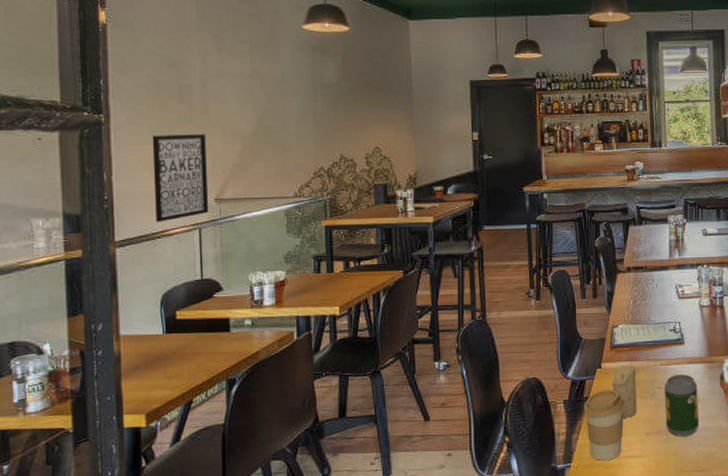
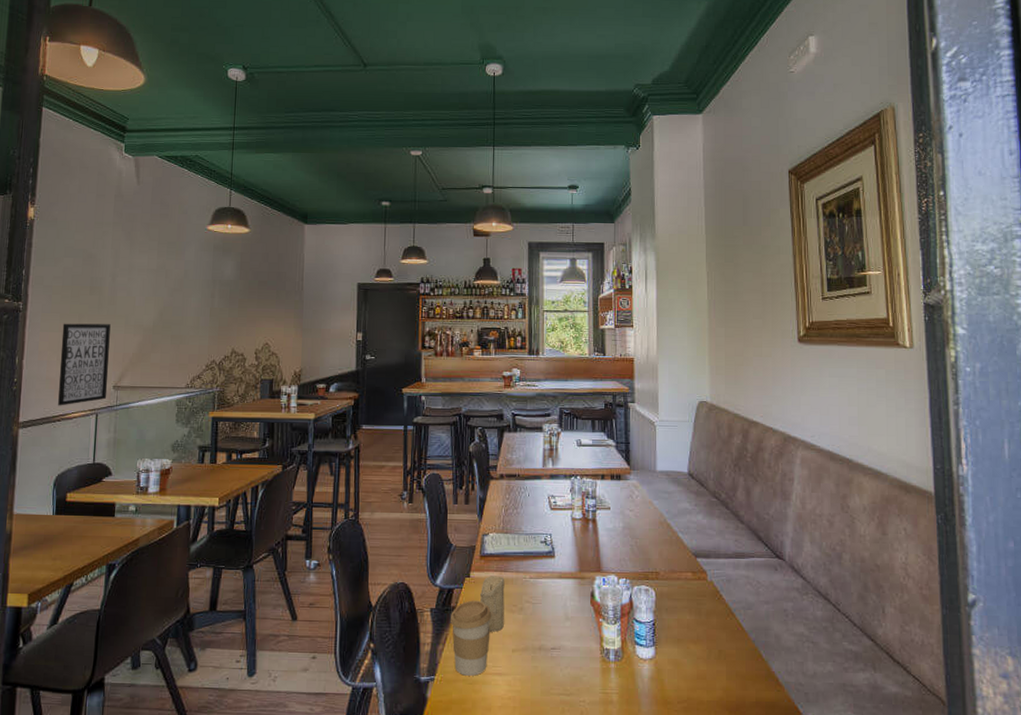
soda can: present [665,374,698,437] -> none [533,589,567,656]

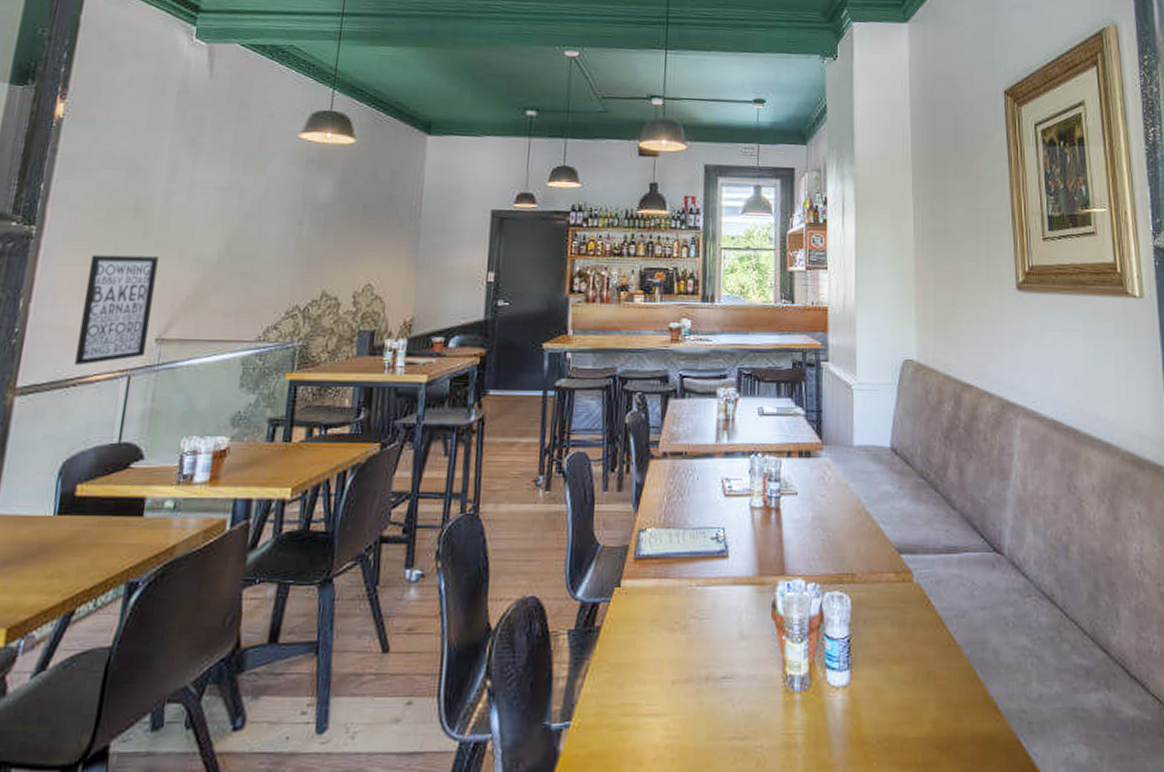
coffee cup: present [451,600,492,676] -> none [594,617,647,719]
candle: present [480,576,505,632] -> none [633,584,665,659]

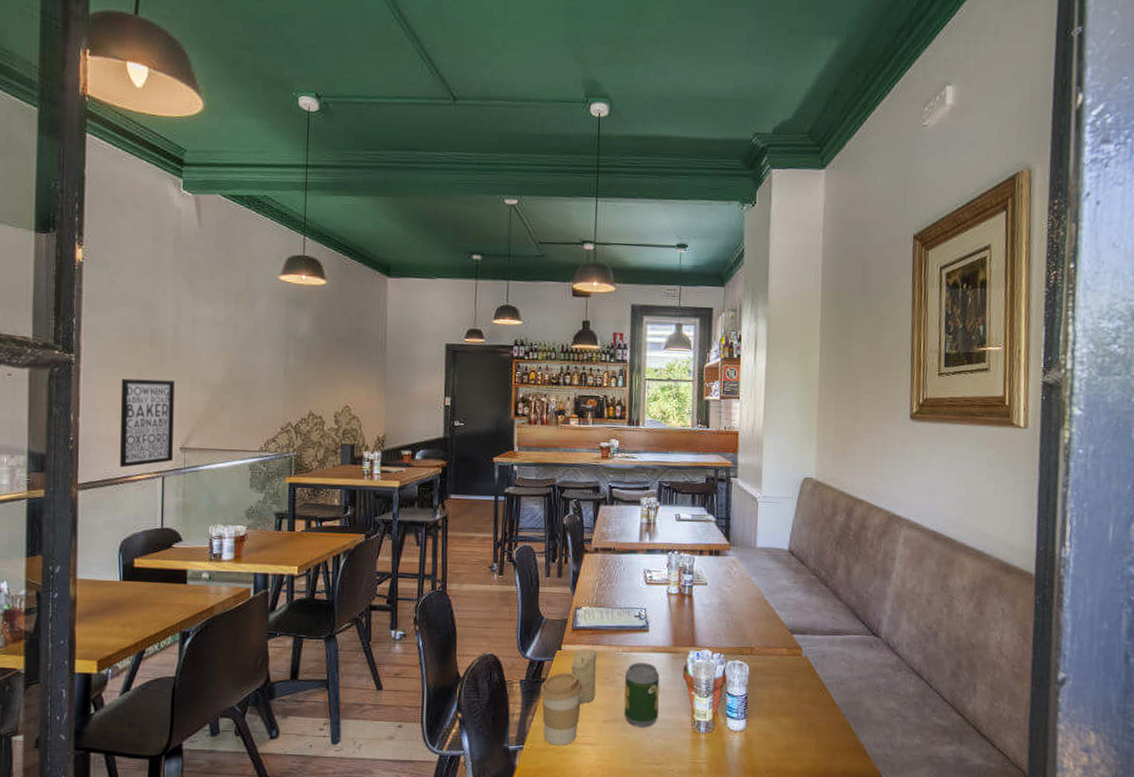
coffee cup: none [594,617,647,719] -> present [541,672,583,745]
candle: none [633,584,665,659] -> present [571,649,597,704]
soda can: none [698,600,743,688] -> present [624,663,660,727]

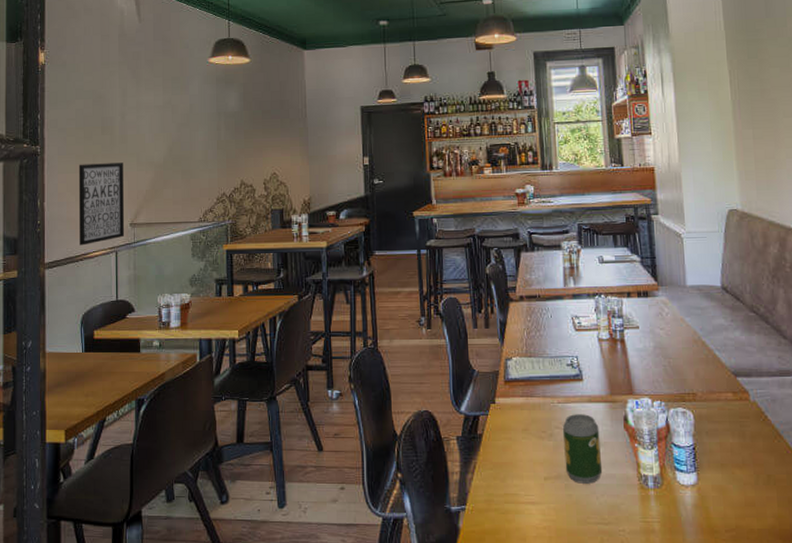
coffee cup: present [541,672,583,745] -> none [478,427,521,505]
candle: present [571,649,597,704] -> none [507,401,534,460]

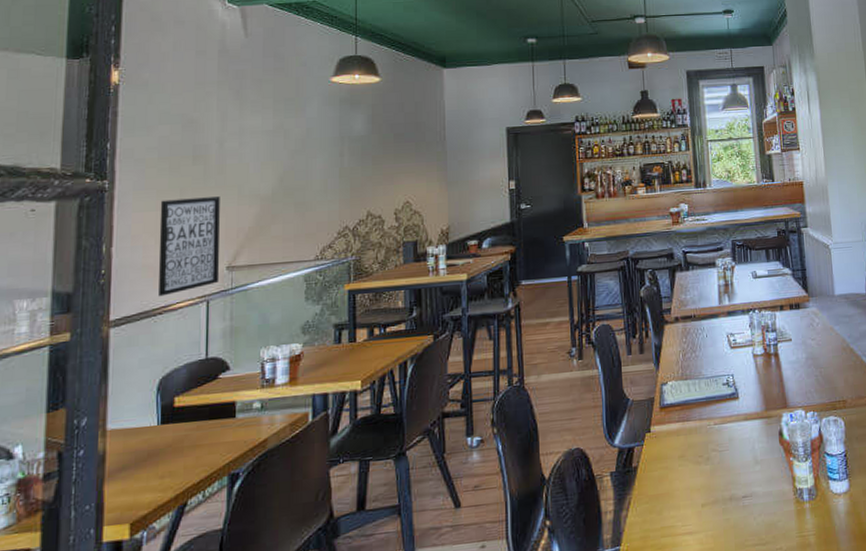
soda can: present [563,414,602,484] -> none [720,433,758,506]

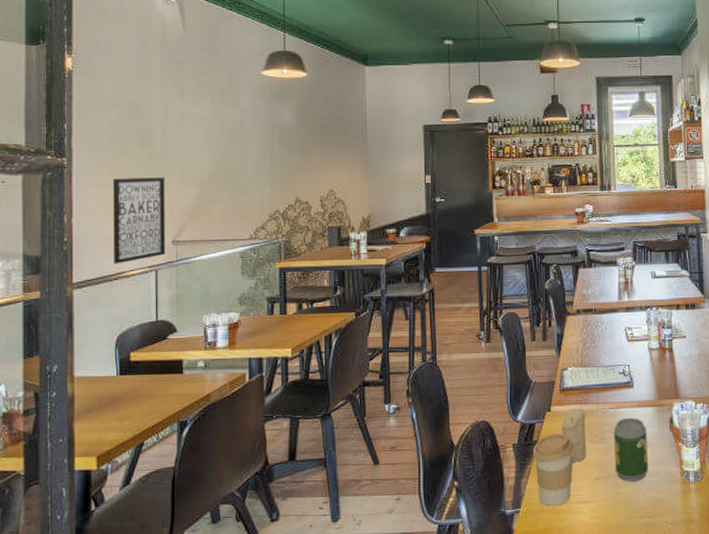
coffee cup: none [633,456,677,541] -> present [533,433,574,506]
candle: none [663,426,691,489] -> present [562,408,586,463]
soda can: none [720,433,758,506] -> present [614,418,648,482]

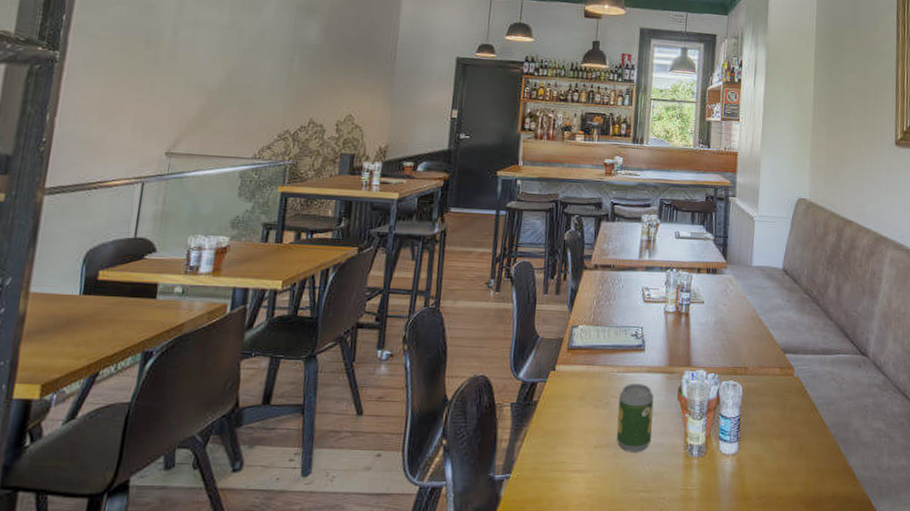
wall art: present [112,177,166,264] -> none [96,78,168,172]
coffee cup: present [533,433,574,506] -> none [531,394,576,473]
candle: present [562,408,586,463] -> none [564,369,592,428]

